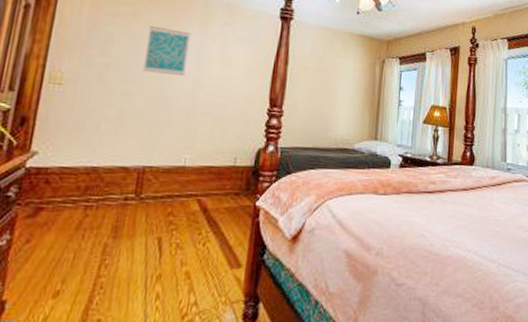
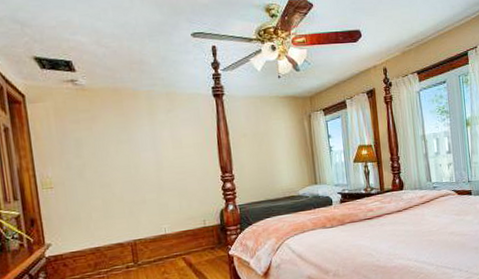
wall art: present [143,26,191,76] -> none [108,124,147,165]

